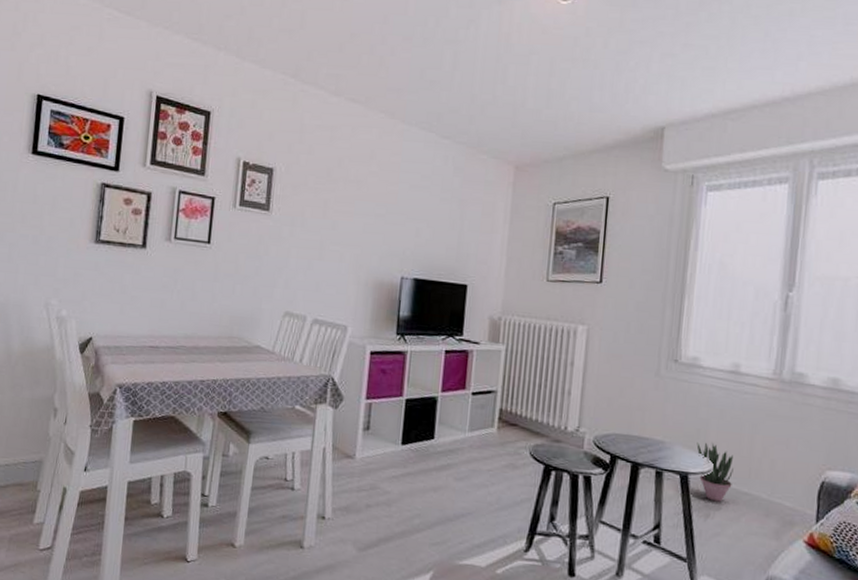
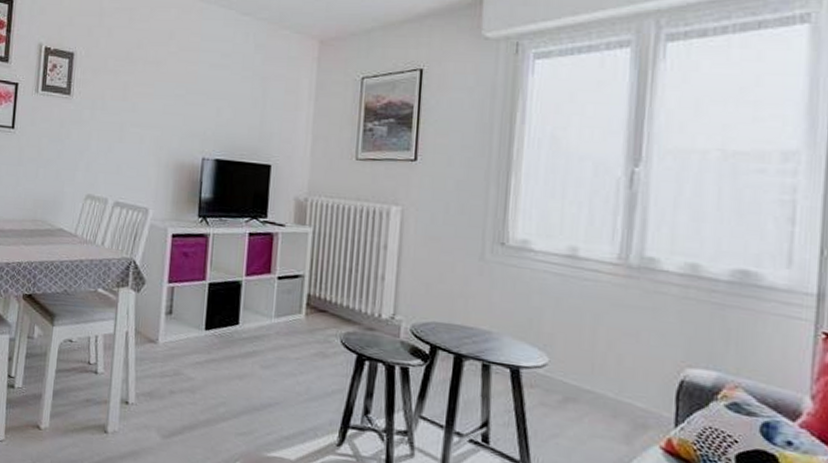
potted plant: present [696,442,733,502] -> none [529,333,573,400]

